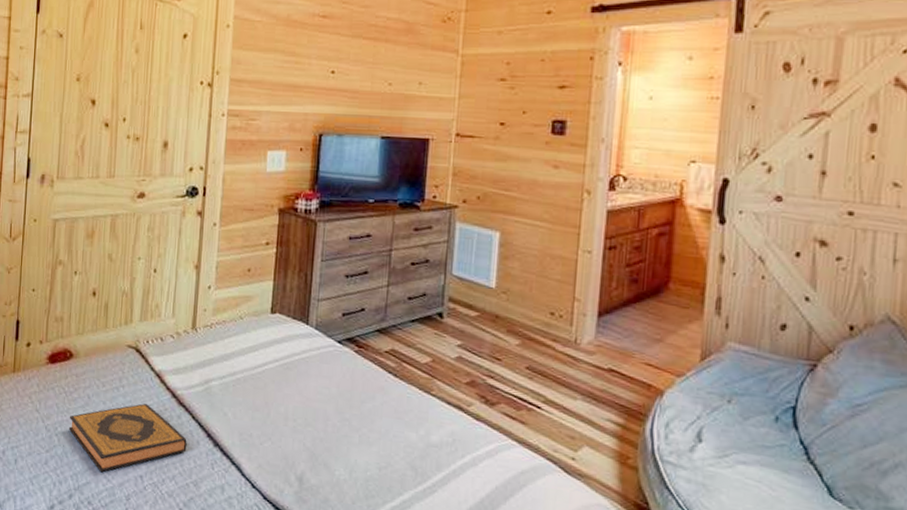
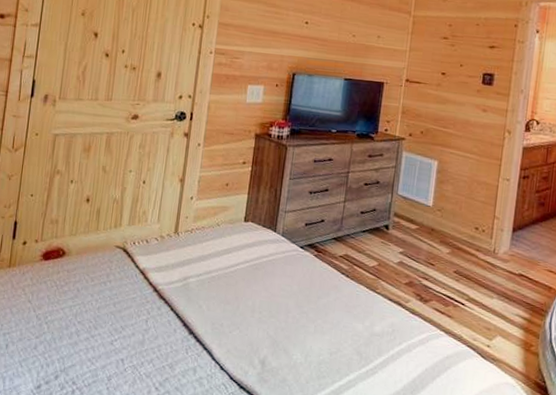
hardback book: present [68,403,187,473] -> none [58,296,165,356]

